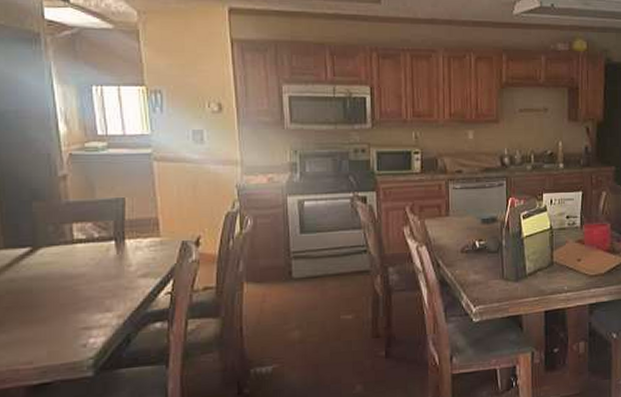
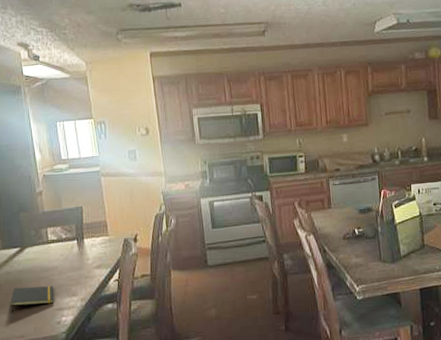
notepad: none [12,298,80,333] -> present [10,286,55,313]

